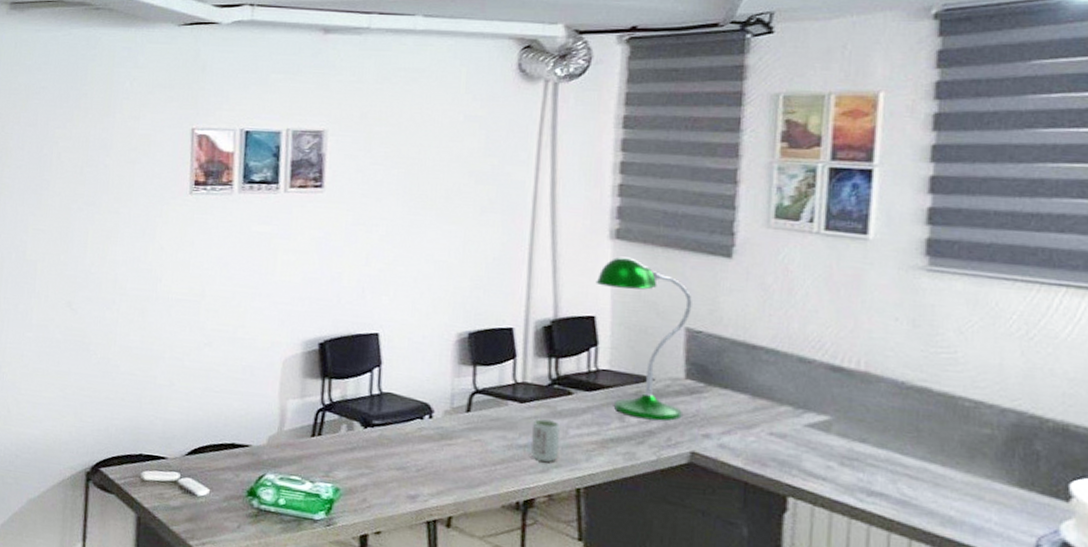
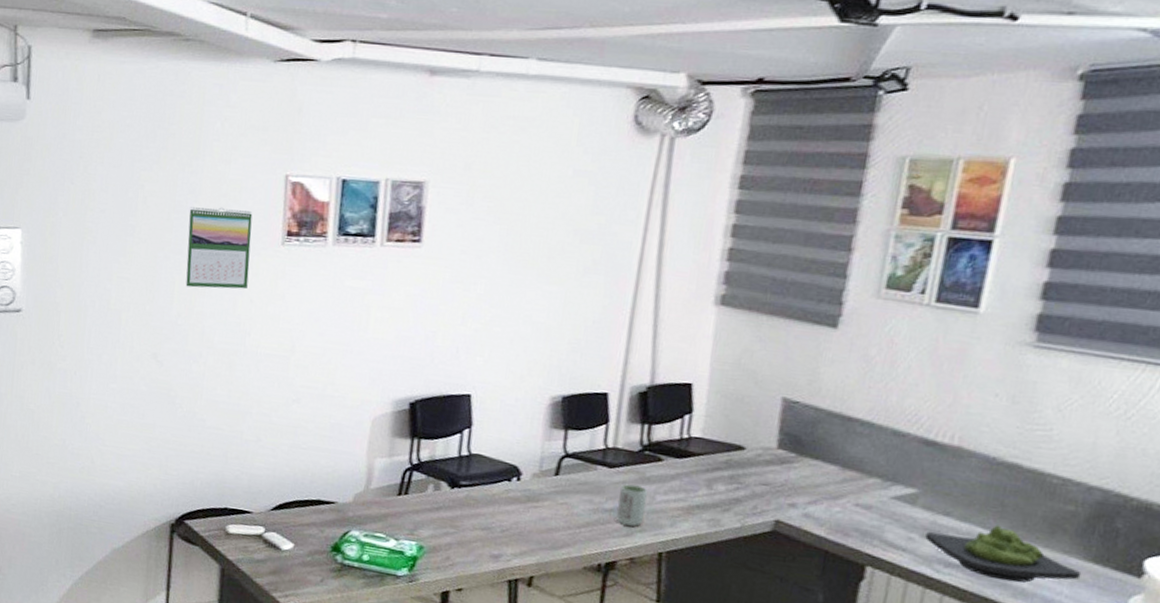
calendar: none [98,160,161,237] -> present [185,207,253,289]
desk lamp: present [596,256,692,422] -> none [696,323,793,490]
wasabi: none [844,450,1008,511] -> present [925,525,1082,583]

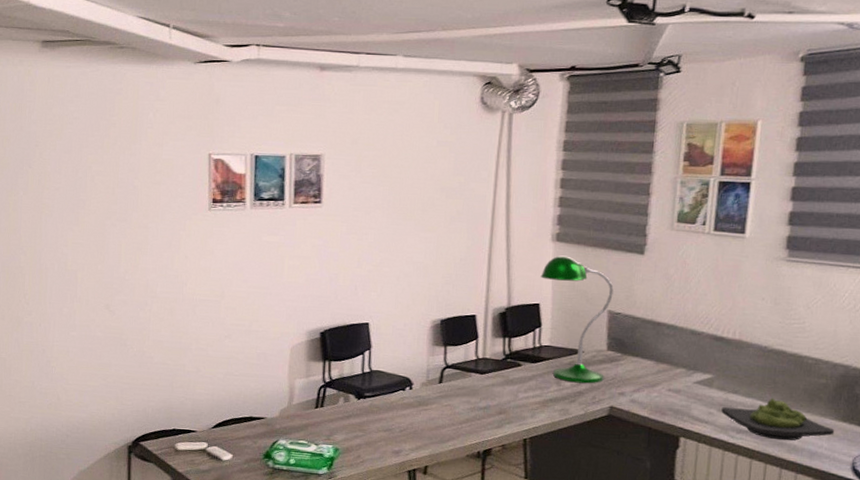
calendar: present [185,207,253,289] -> none [130,182,184,249]
cup: present [616,484,648,527] -> none [488,386,511,420]
desk lamp: none [696,323,793,490] -> present [540,255,614,384]

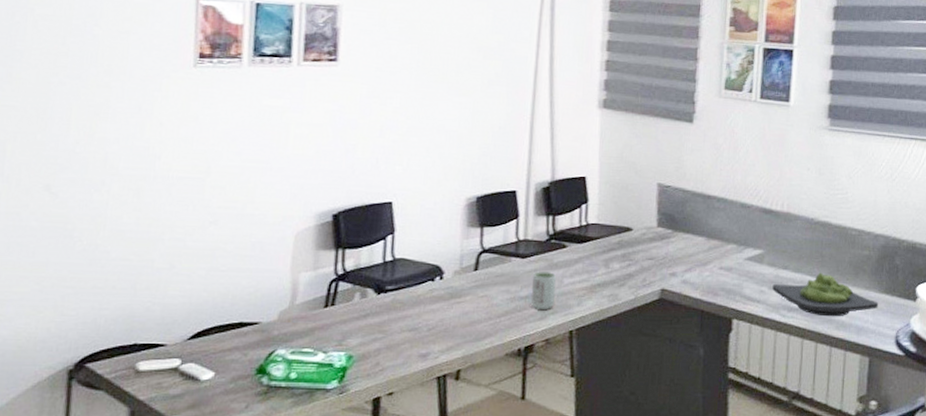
cup: none [488,386,511,420] -> present [530,271,556,309]
desk lamp: present [540,255,614,384] -> none [586,123,663,265]

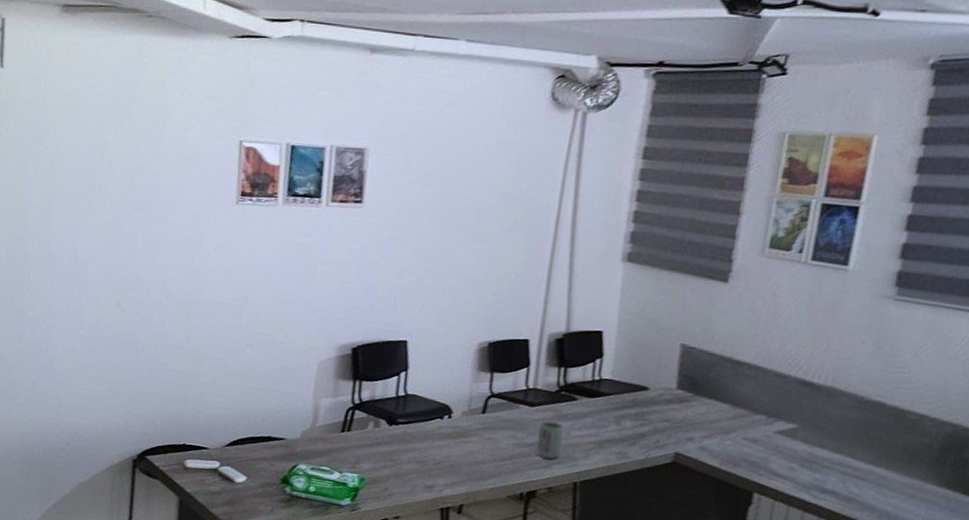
wasabi: present [772,272,879,317] -> none [804,455,936,506]

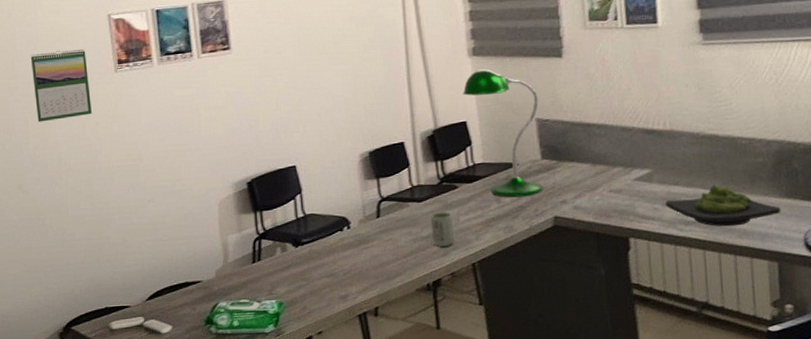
calendar: none [147,168,210,244] -> present [30,49,92,122]
desk lamp: none [606,278,690,426] -> present [463,69,543,198]
wasabi: none [804,455,936,506] -> present [665,184,781,227]

